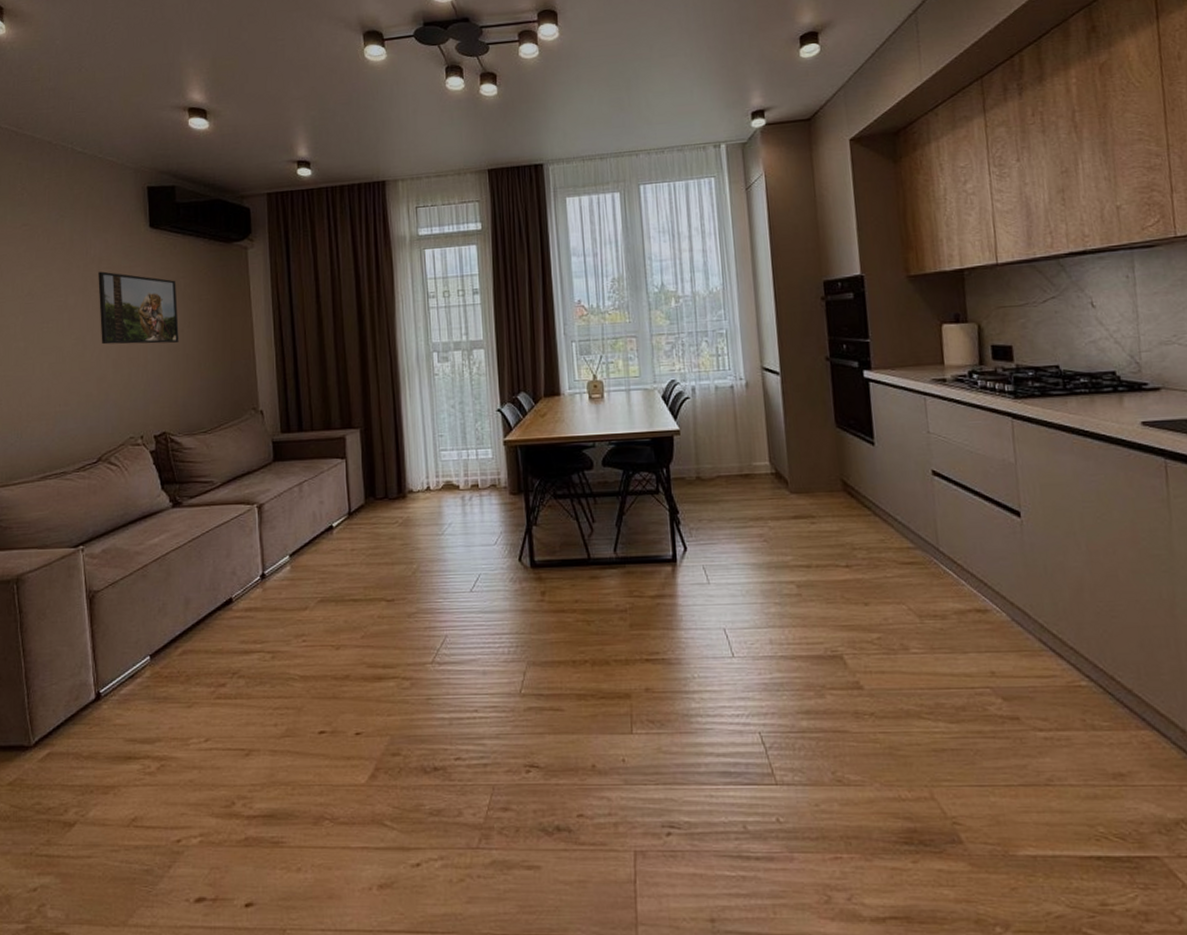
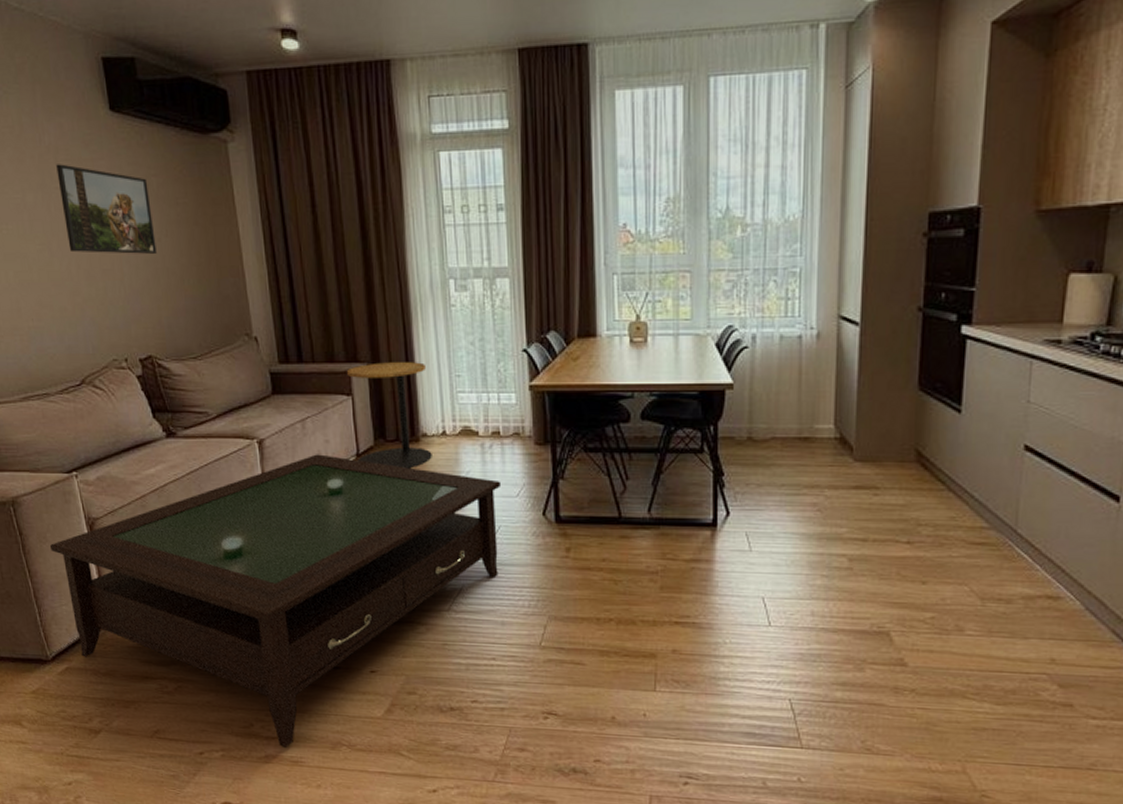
coffee table: none [48,515,481,828] -> present [50,454,502,749]
side table: none [342,425,418,524] -> present [347,362,432,469]

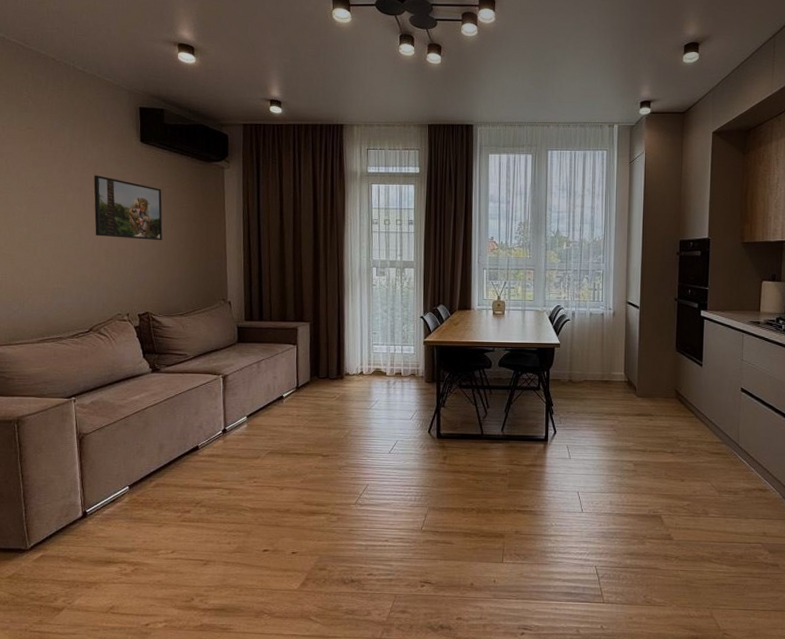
coffee table: present [50,454,502,749] -> none [44,387,400,618]
side table: present [347,362,432,469] -> none [295,322,352,398]

